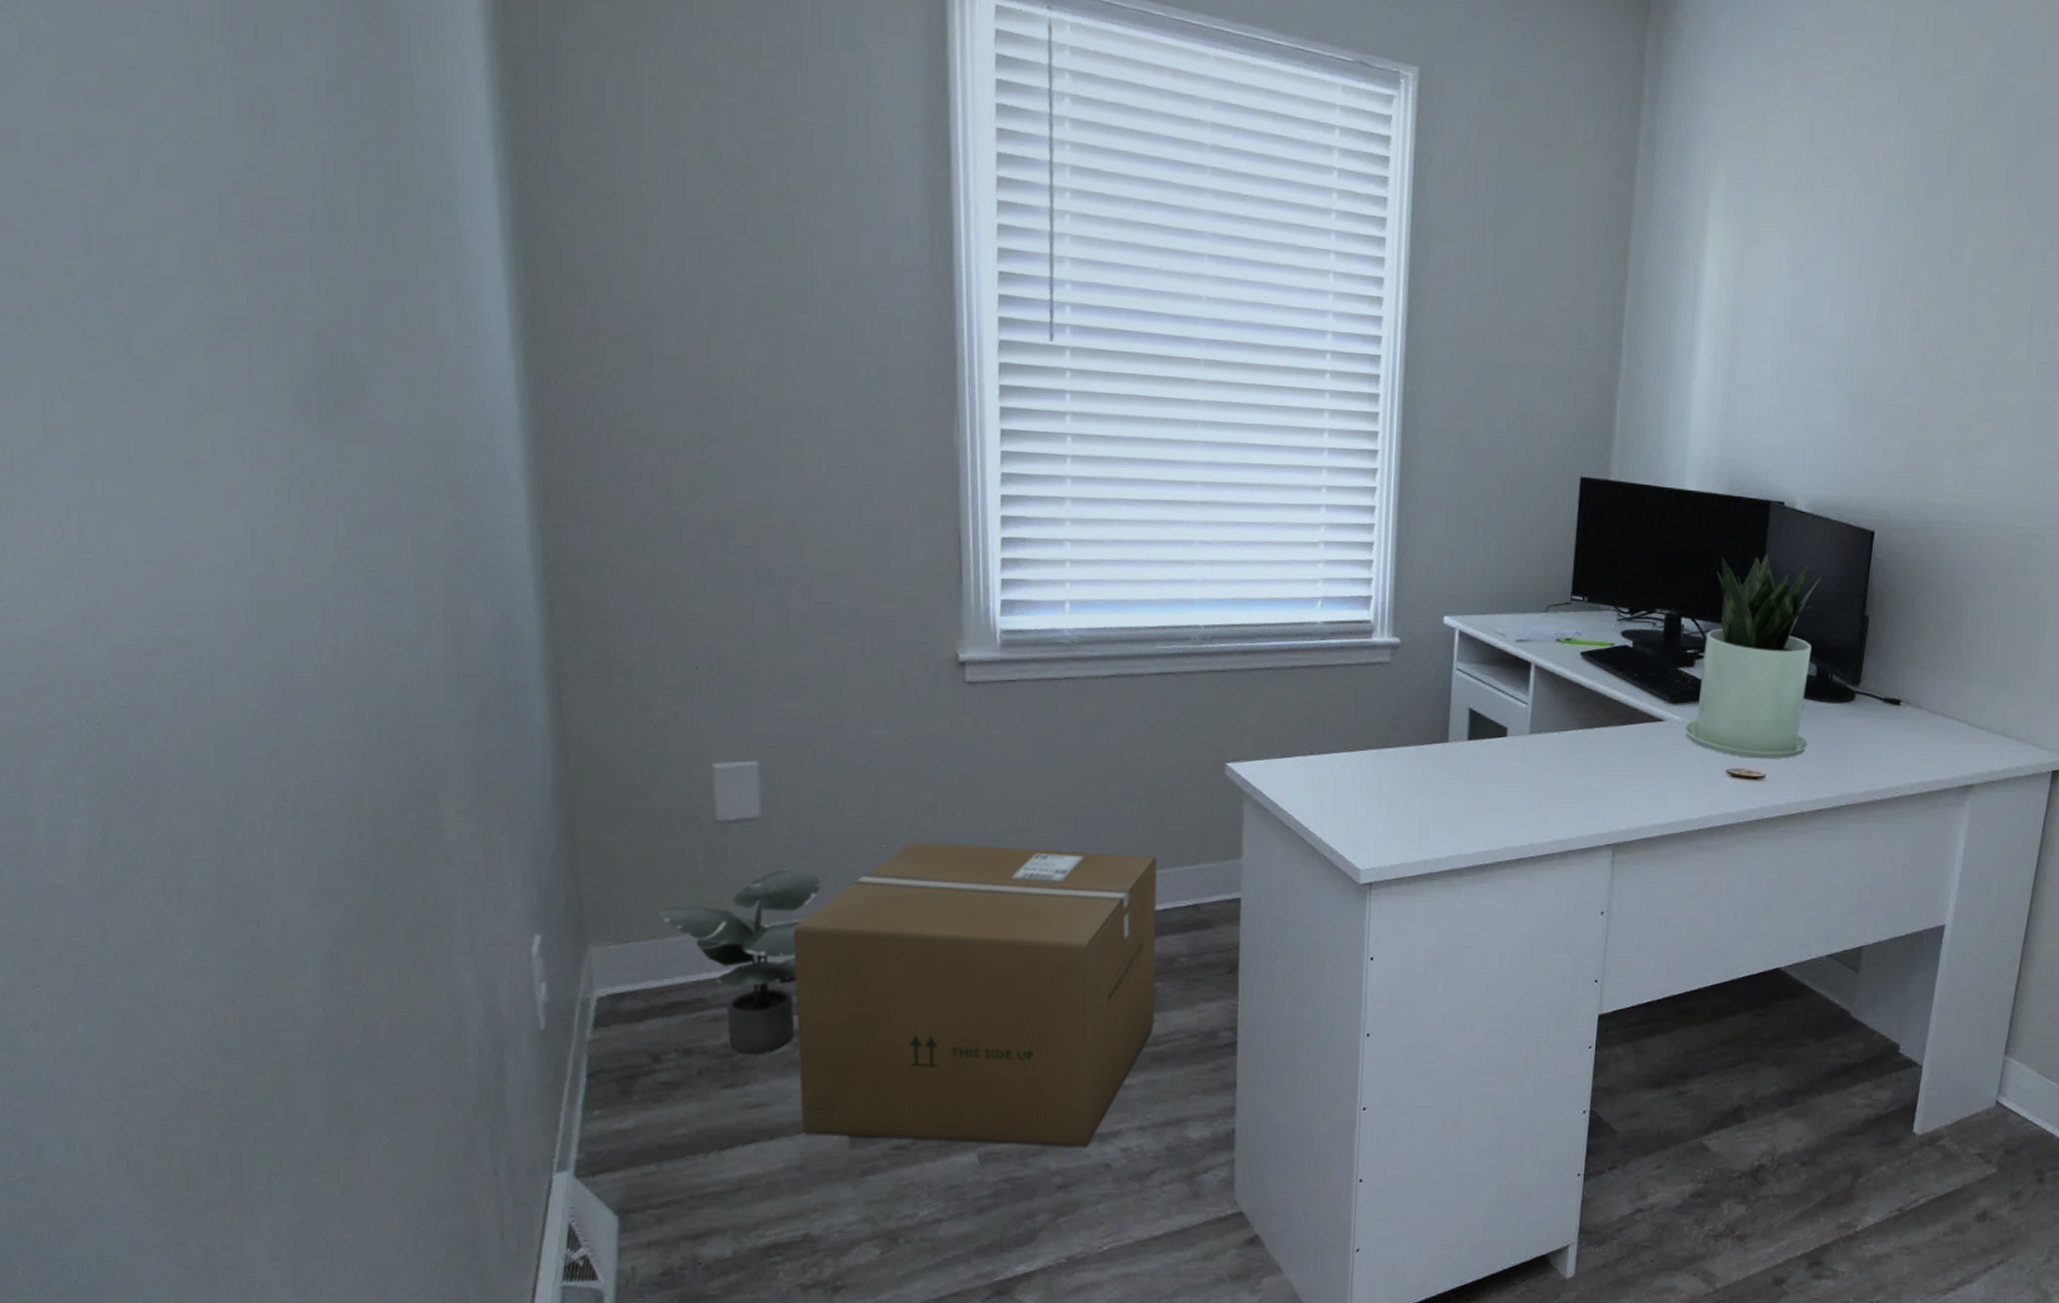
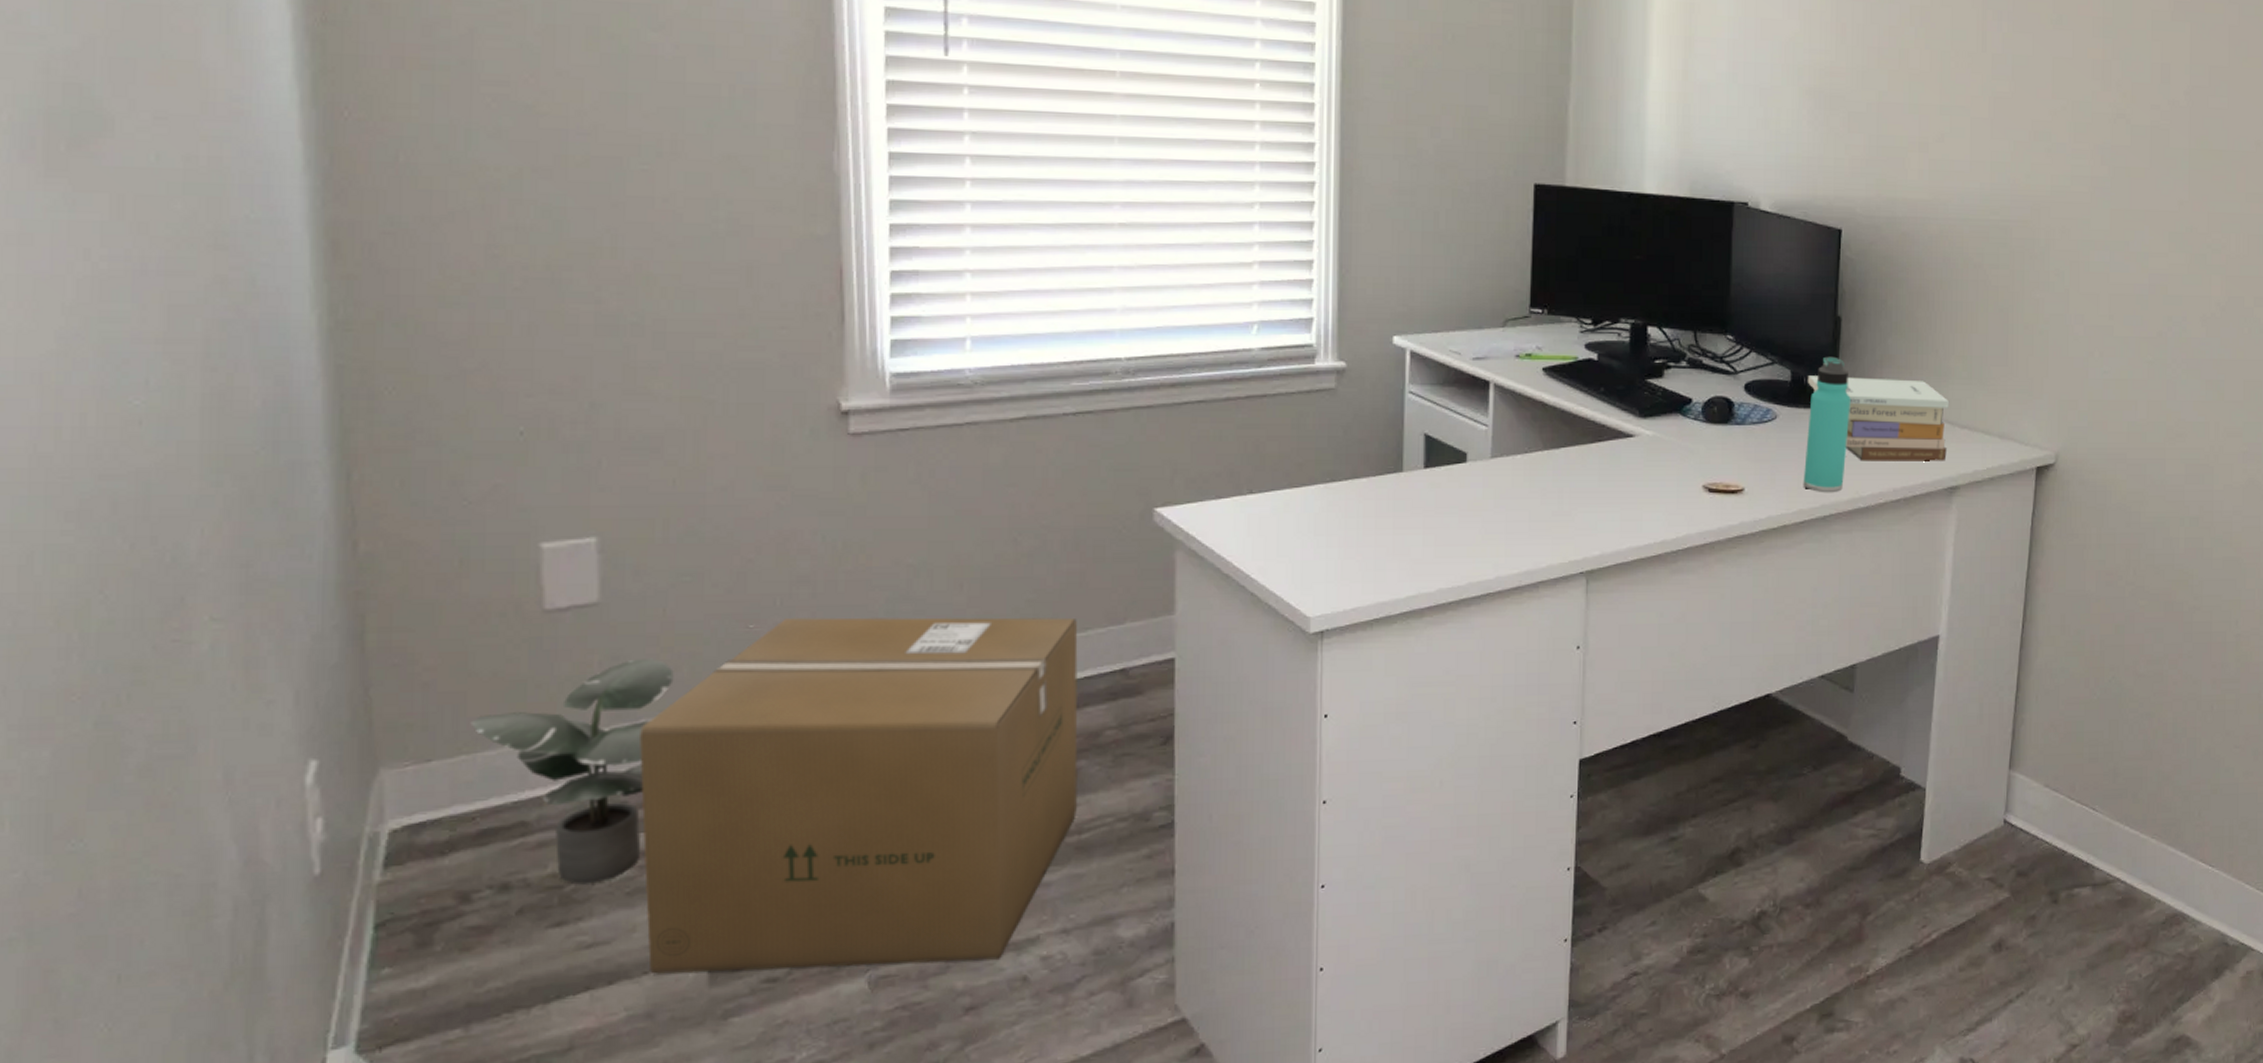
planter: present [1683,554,1820,760] -> none [1655,257,1789,471]
thermos bottle: none [1822,654,1873,785] -> present [1803,356,1851,493]
books: none [1833,671,1971,760] -> present [1808,375,1950,461]

